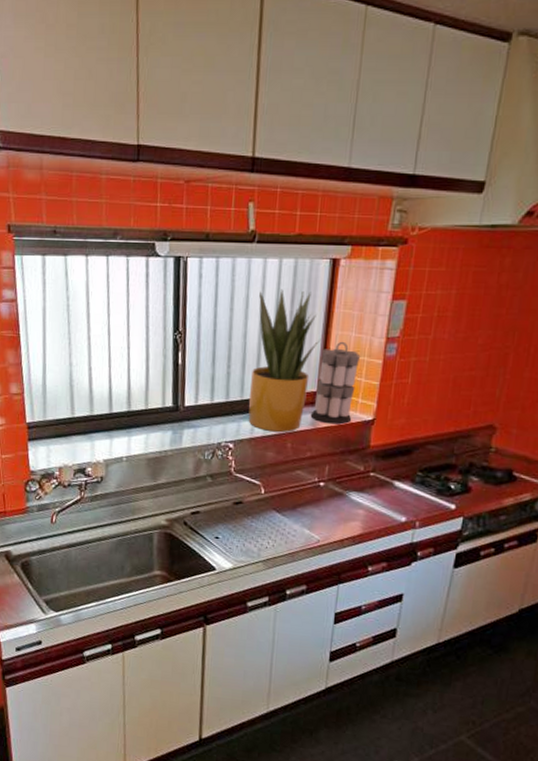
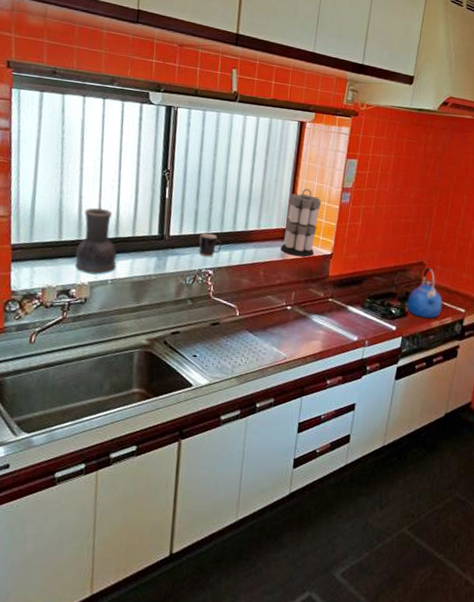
vase: none [89,379,131,452] -> present [74,208,117,275]
mug: none [217,401,243,429] -> present [198,232,222,258]
planter: present [248,289,321,432] -> none [226,142,290,262]
kettle: none [470,432,520,495] -> present [406,268,443,319]

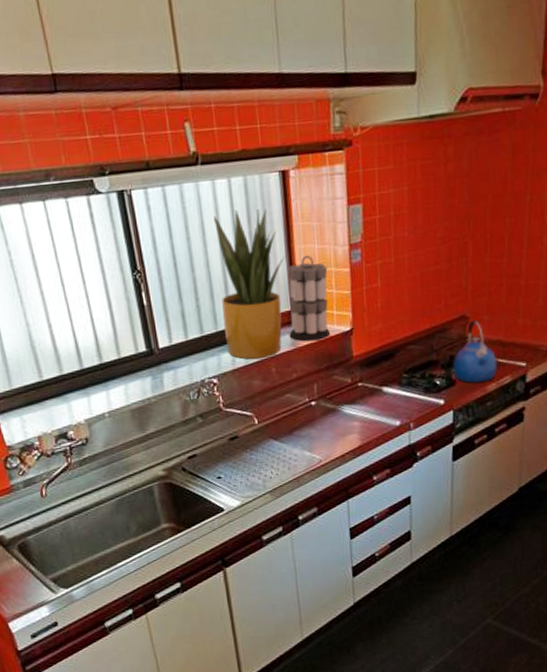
vase: present [74,208,117,275] -> none [58,333,110,411]
mug: present [198,232,222,258] -> none [192,335,222,365]
planter: none [226,142,290,262] -> present [214,208,286,360]

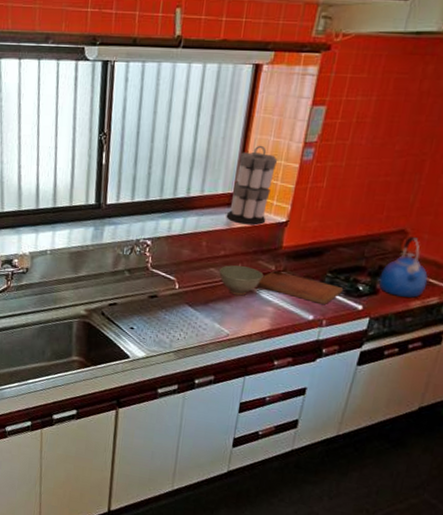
planter: present [214,208,286,360] -> none [166,93,240,231]
bowl: none [295,384,342,418] -> present [218,265,264,296]
cutting board: none [337,382,423,408] -> present [256,270,344,305]

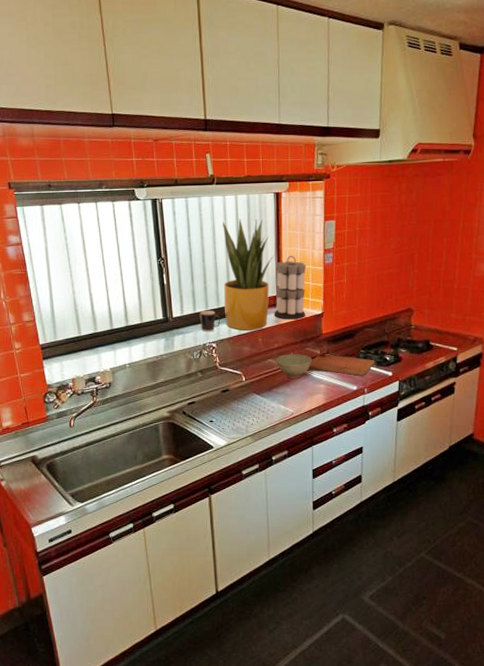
mug: none [136,200,162,227] -> present [199,310,221,333]
planter: none [166,93,240,231] -> present [223,219,275,330]
kettle: present [378,237,429,298] -> none [400,313,435,362]

